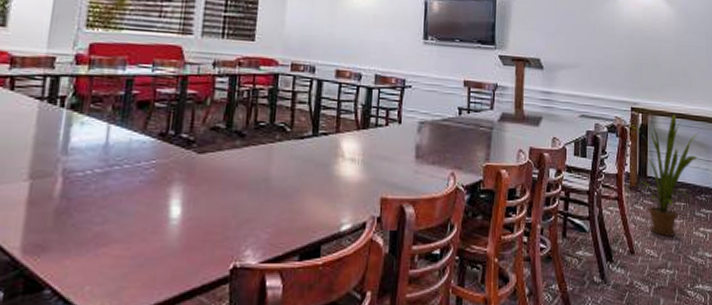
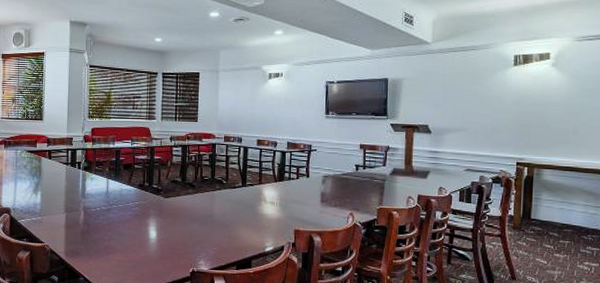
house plant: present [631,114,699,236] -> none [516,167,588,268]

